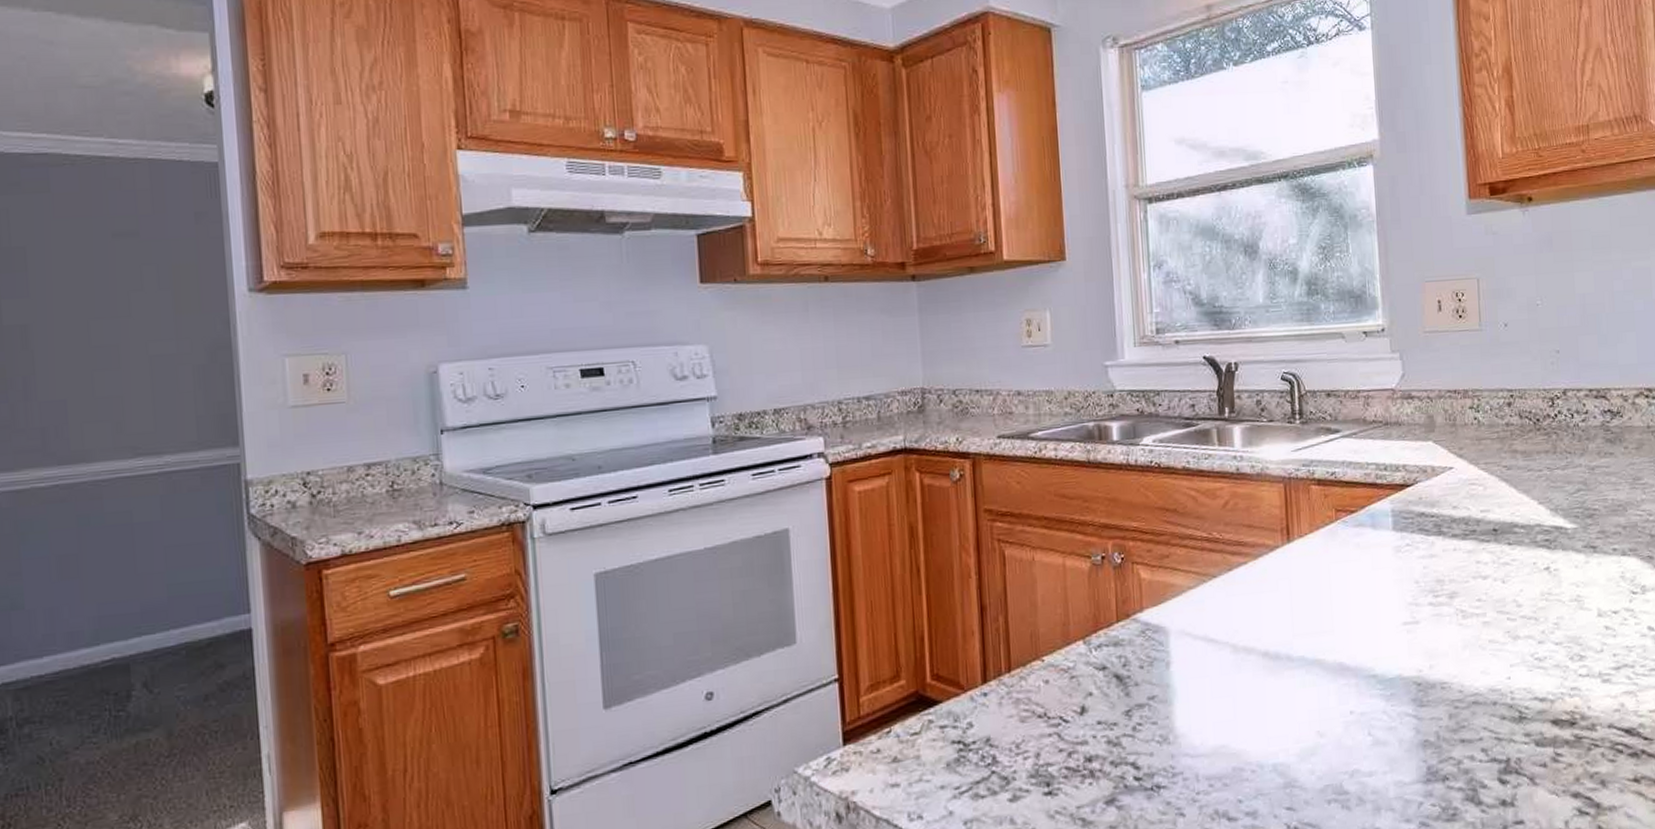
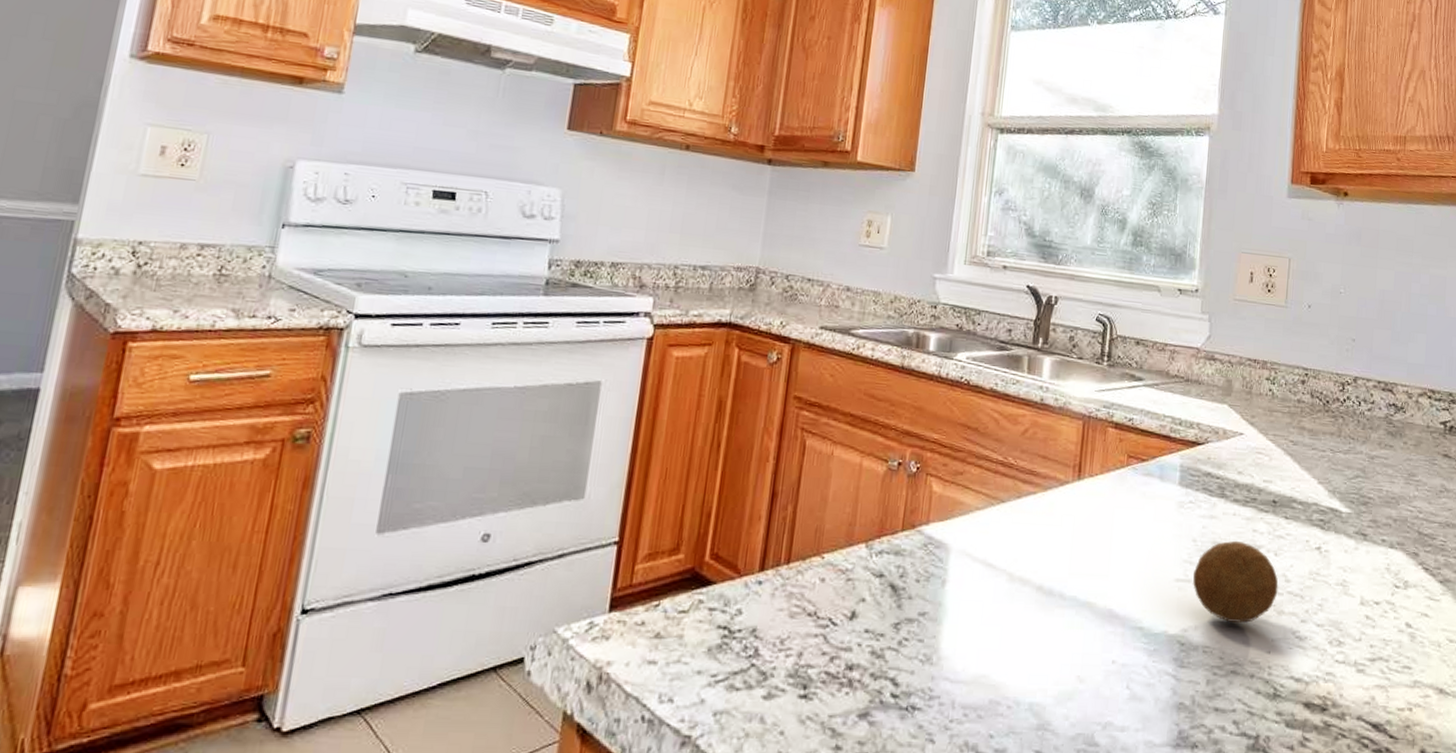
fruit: none [1420,575,1511,656] -> present [1192,540,1279,624]

